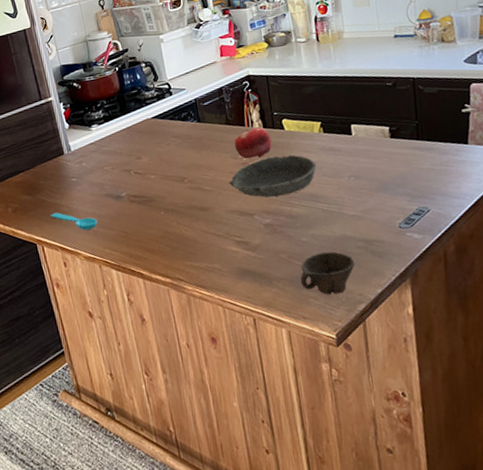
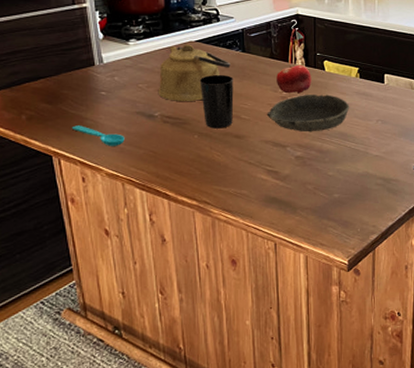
kettle: none [121,122,188,180] -> present [158,44,231,101]
cup: none [159,147,197,204] -> present [199,74,234,129]
cup: present [300,251,355,295] -> none [322,186,373,225]

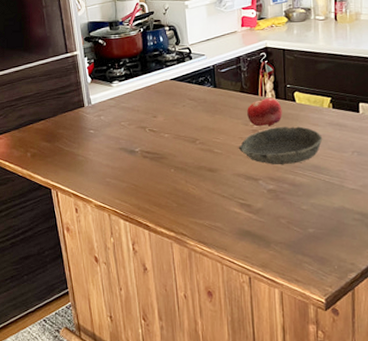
spoon: present [71,125,125,146] -> none [66,161,110,180]
kettle: present [158,44,231,101] -> none [138,83,203,137]
cup: present [199,74,234,129] -> none [174,110,207,163]

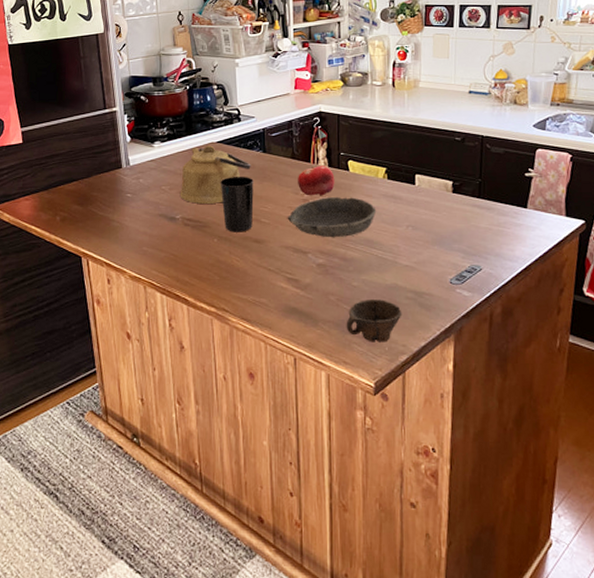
kettle: none [138,83,203,137] -> present [180,145,251,204]
cup: none [174,110,207,163] -> present [220,176,254,232]
cup: none [296,221,350,262] -> present [346,300,402,342]

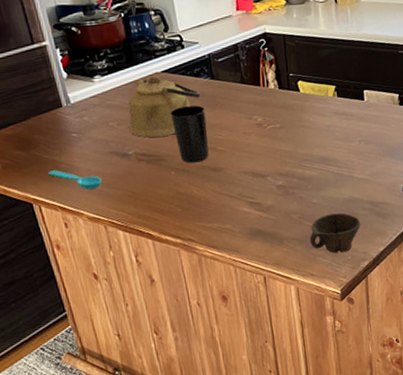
spoon: none [99,227,148,248] -> present [47,170,102,190]
bowl: present [287,197,377,238] -> none [242,117,330,160]
fruit: present [298,165,335,196] -> none [249,87,287,119]

